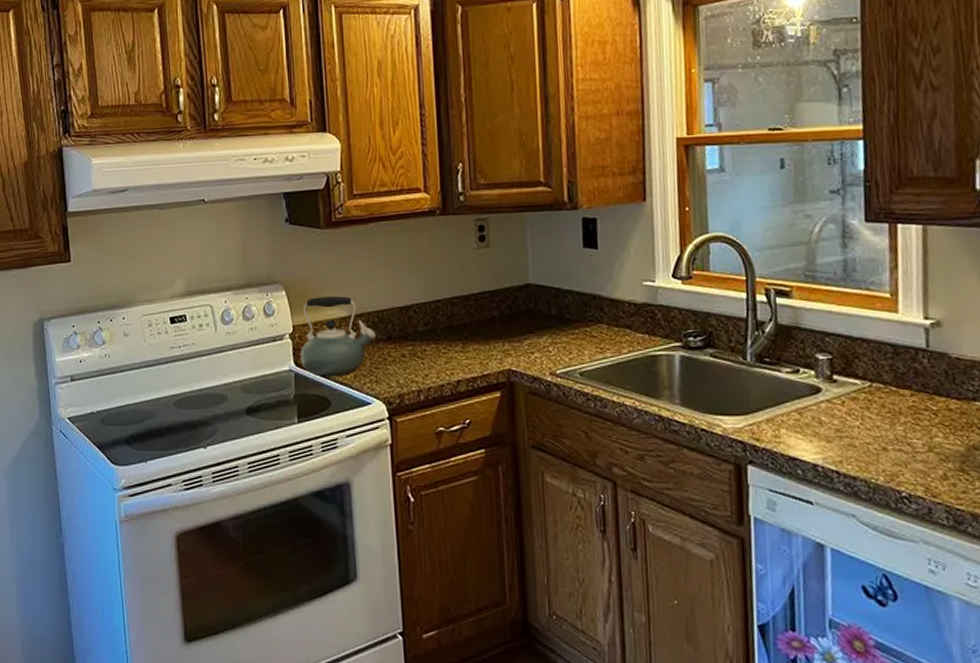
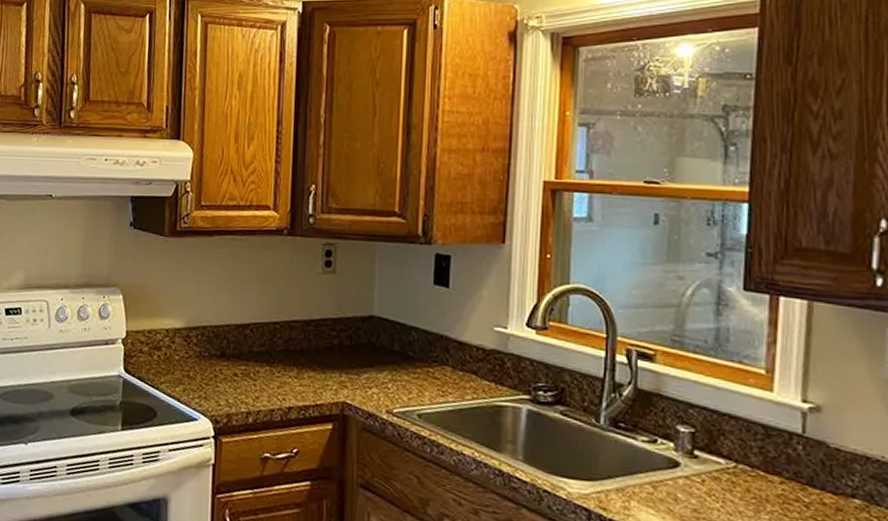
kettle: present [300,296,377,377] -> none [130,304,210,388]

